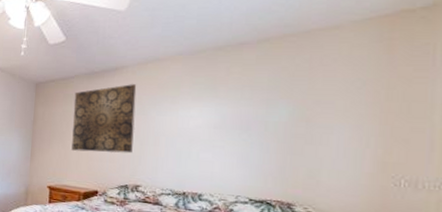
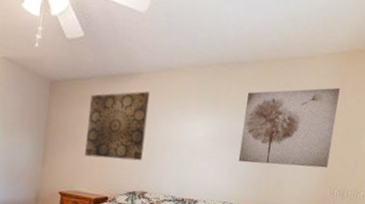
wall art: none [250,56,386,154] -> present [238,87,340,168]

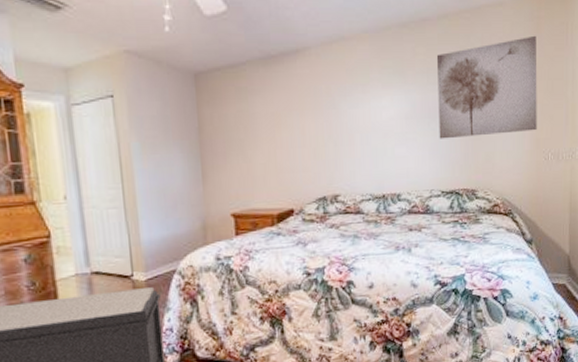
wall art: present [85,91,151,161] -> none [249,71,327,163]

